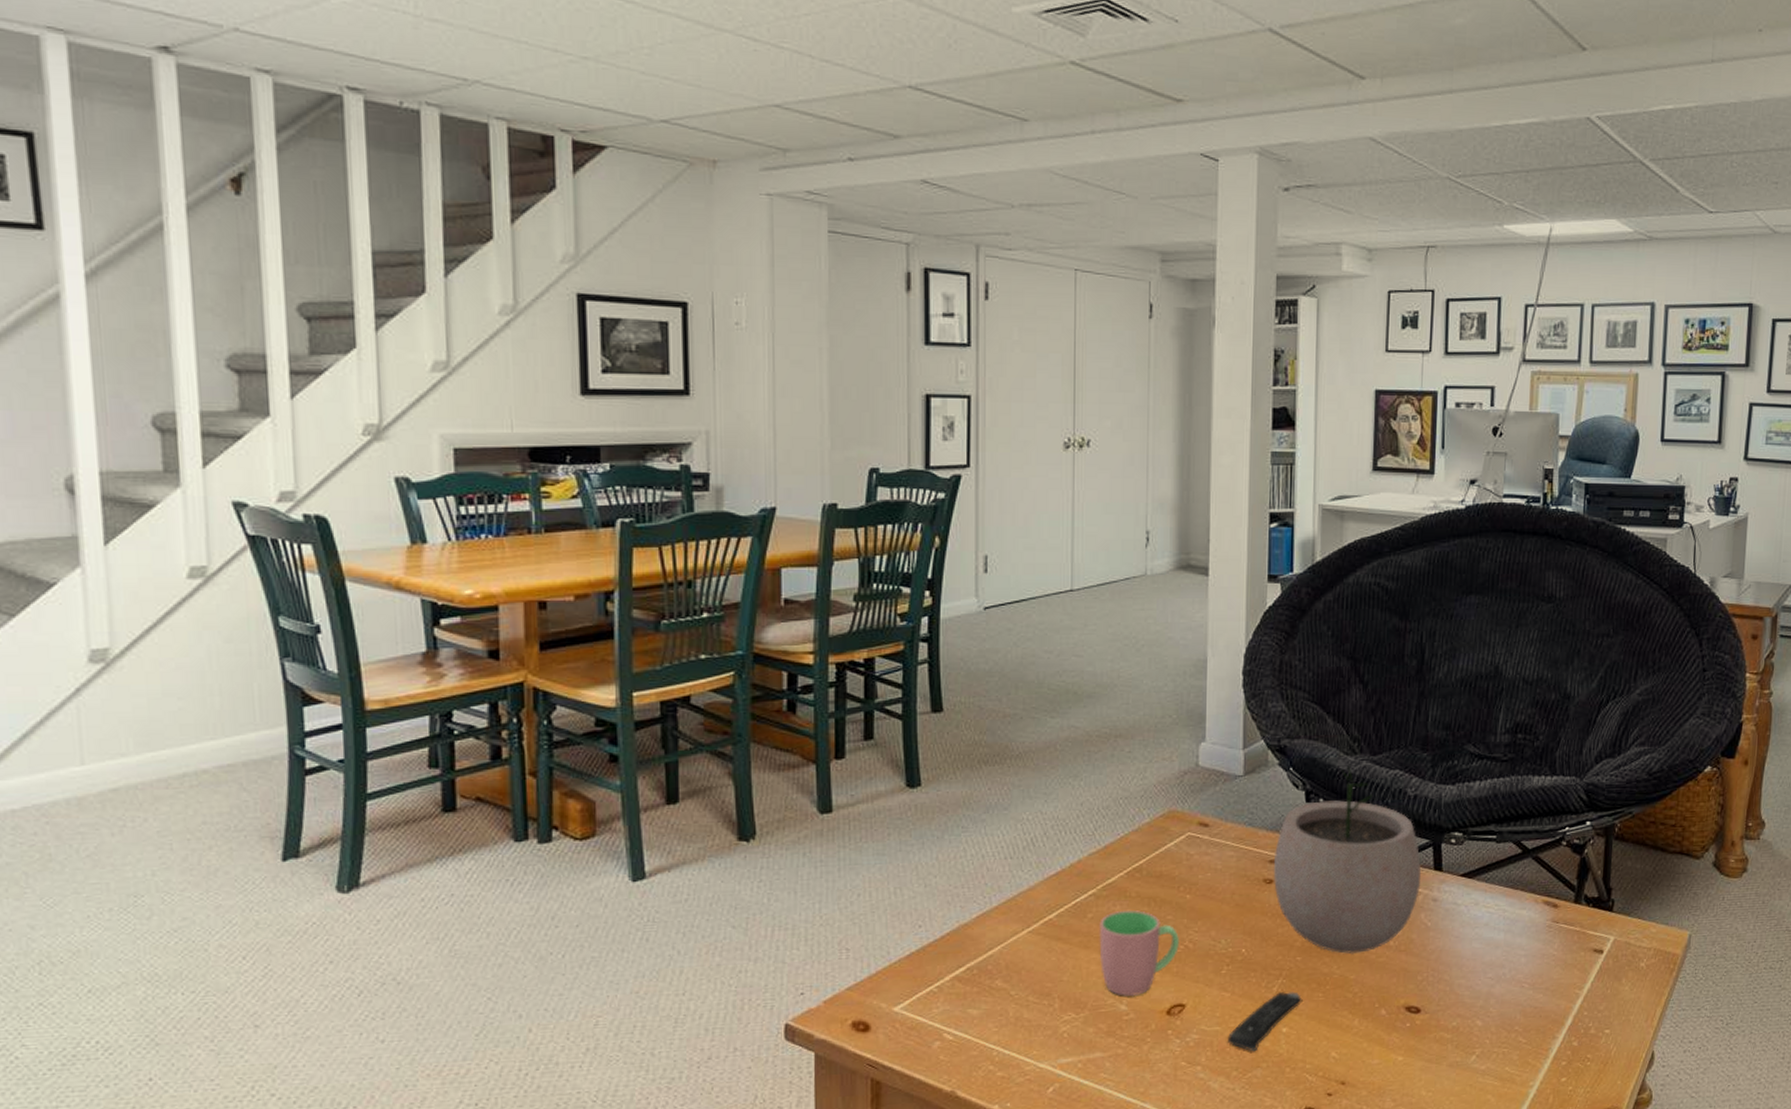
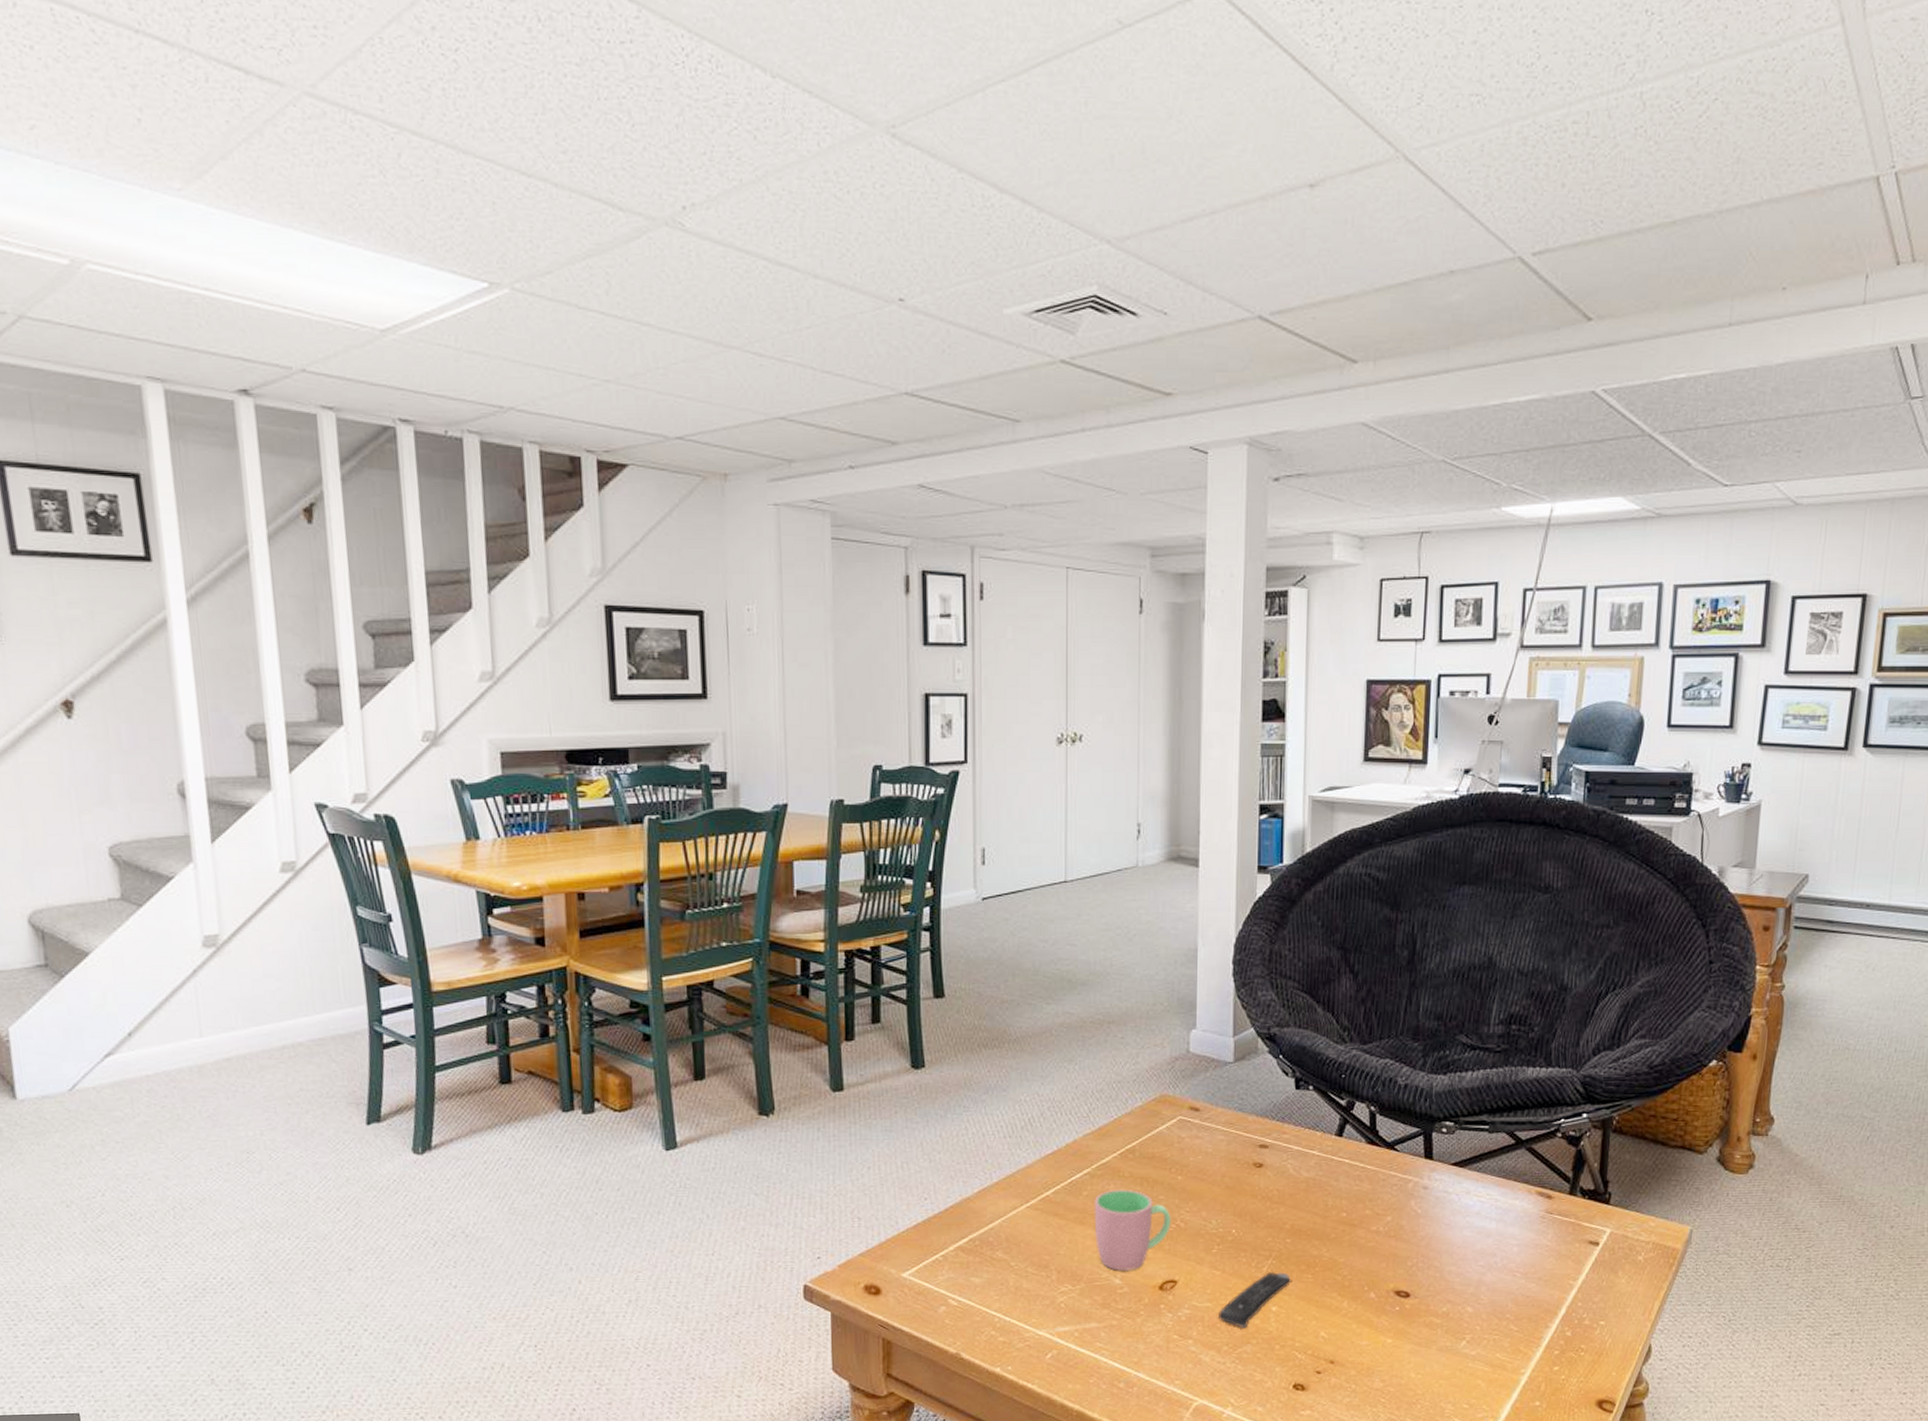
plant pot: present [1273,765,1422,954] -> none [1262,1054,1412,1237]

